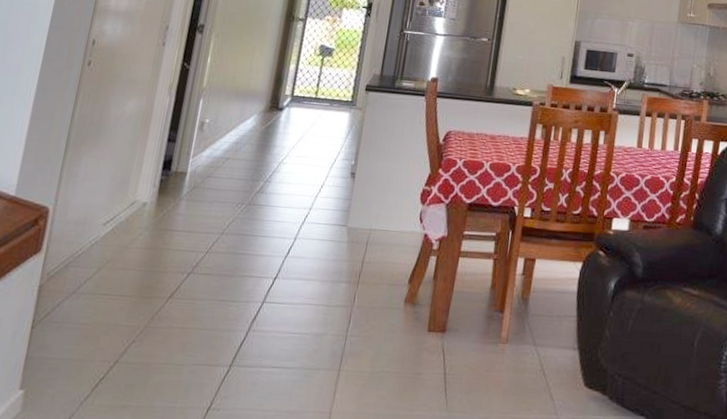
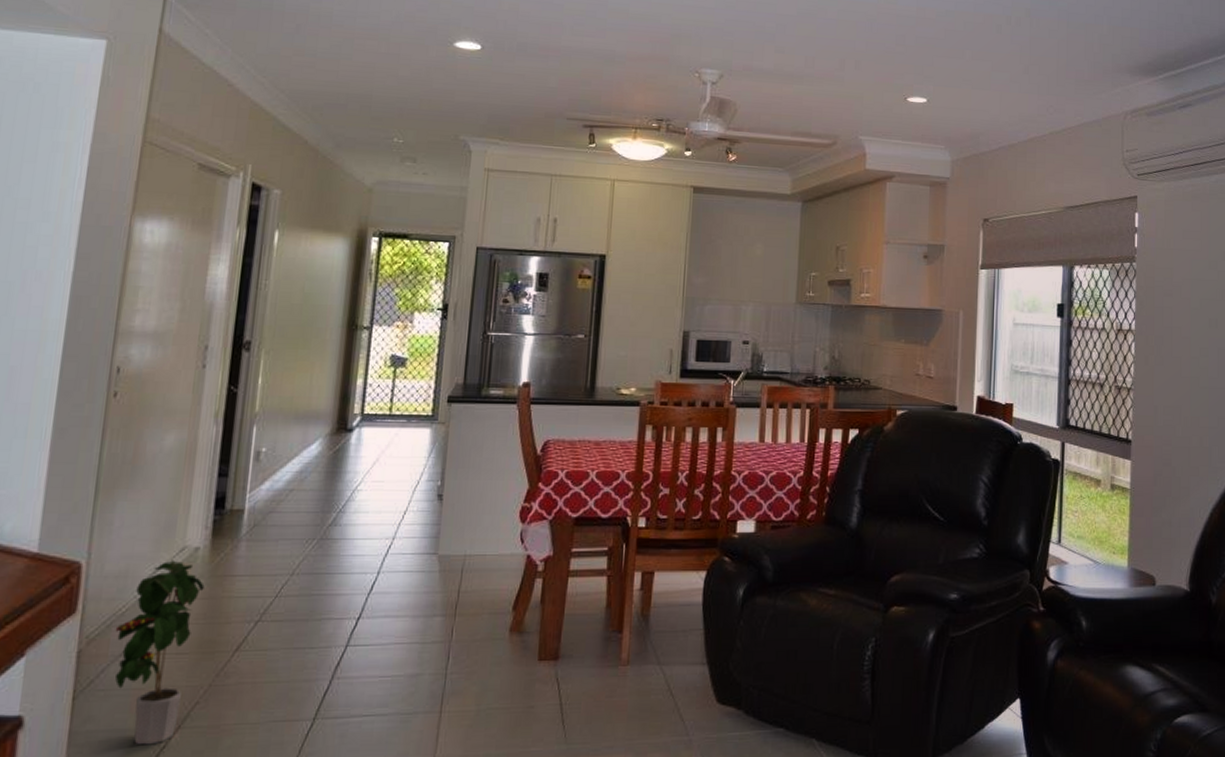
potted plant: none [68,212,149,375] -> present [115,560,205,745]

